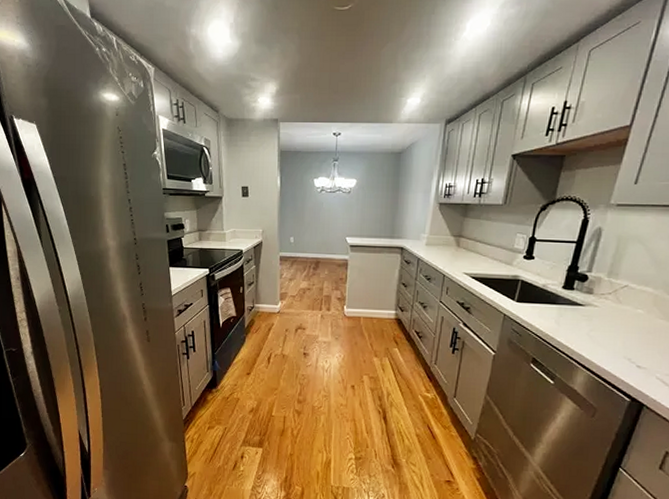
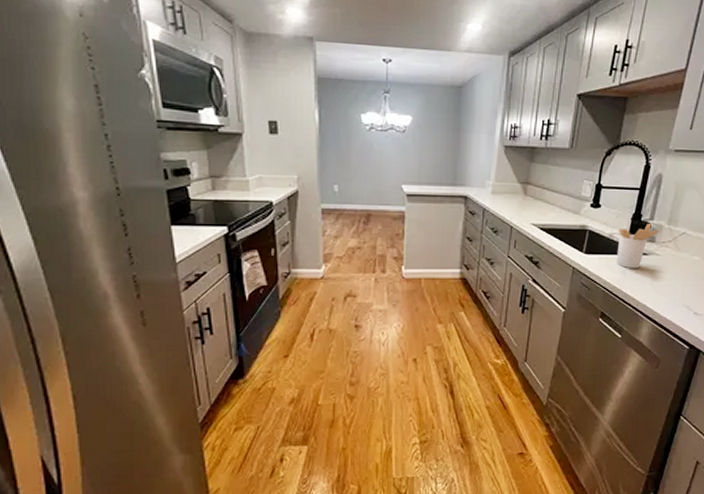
utensil holder: none [550,275,598,319] -> present [616,223,660,269]

